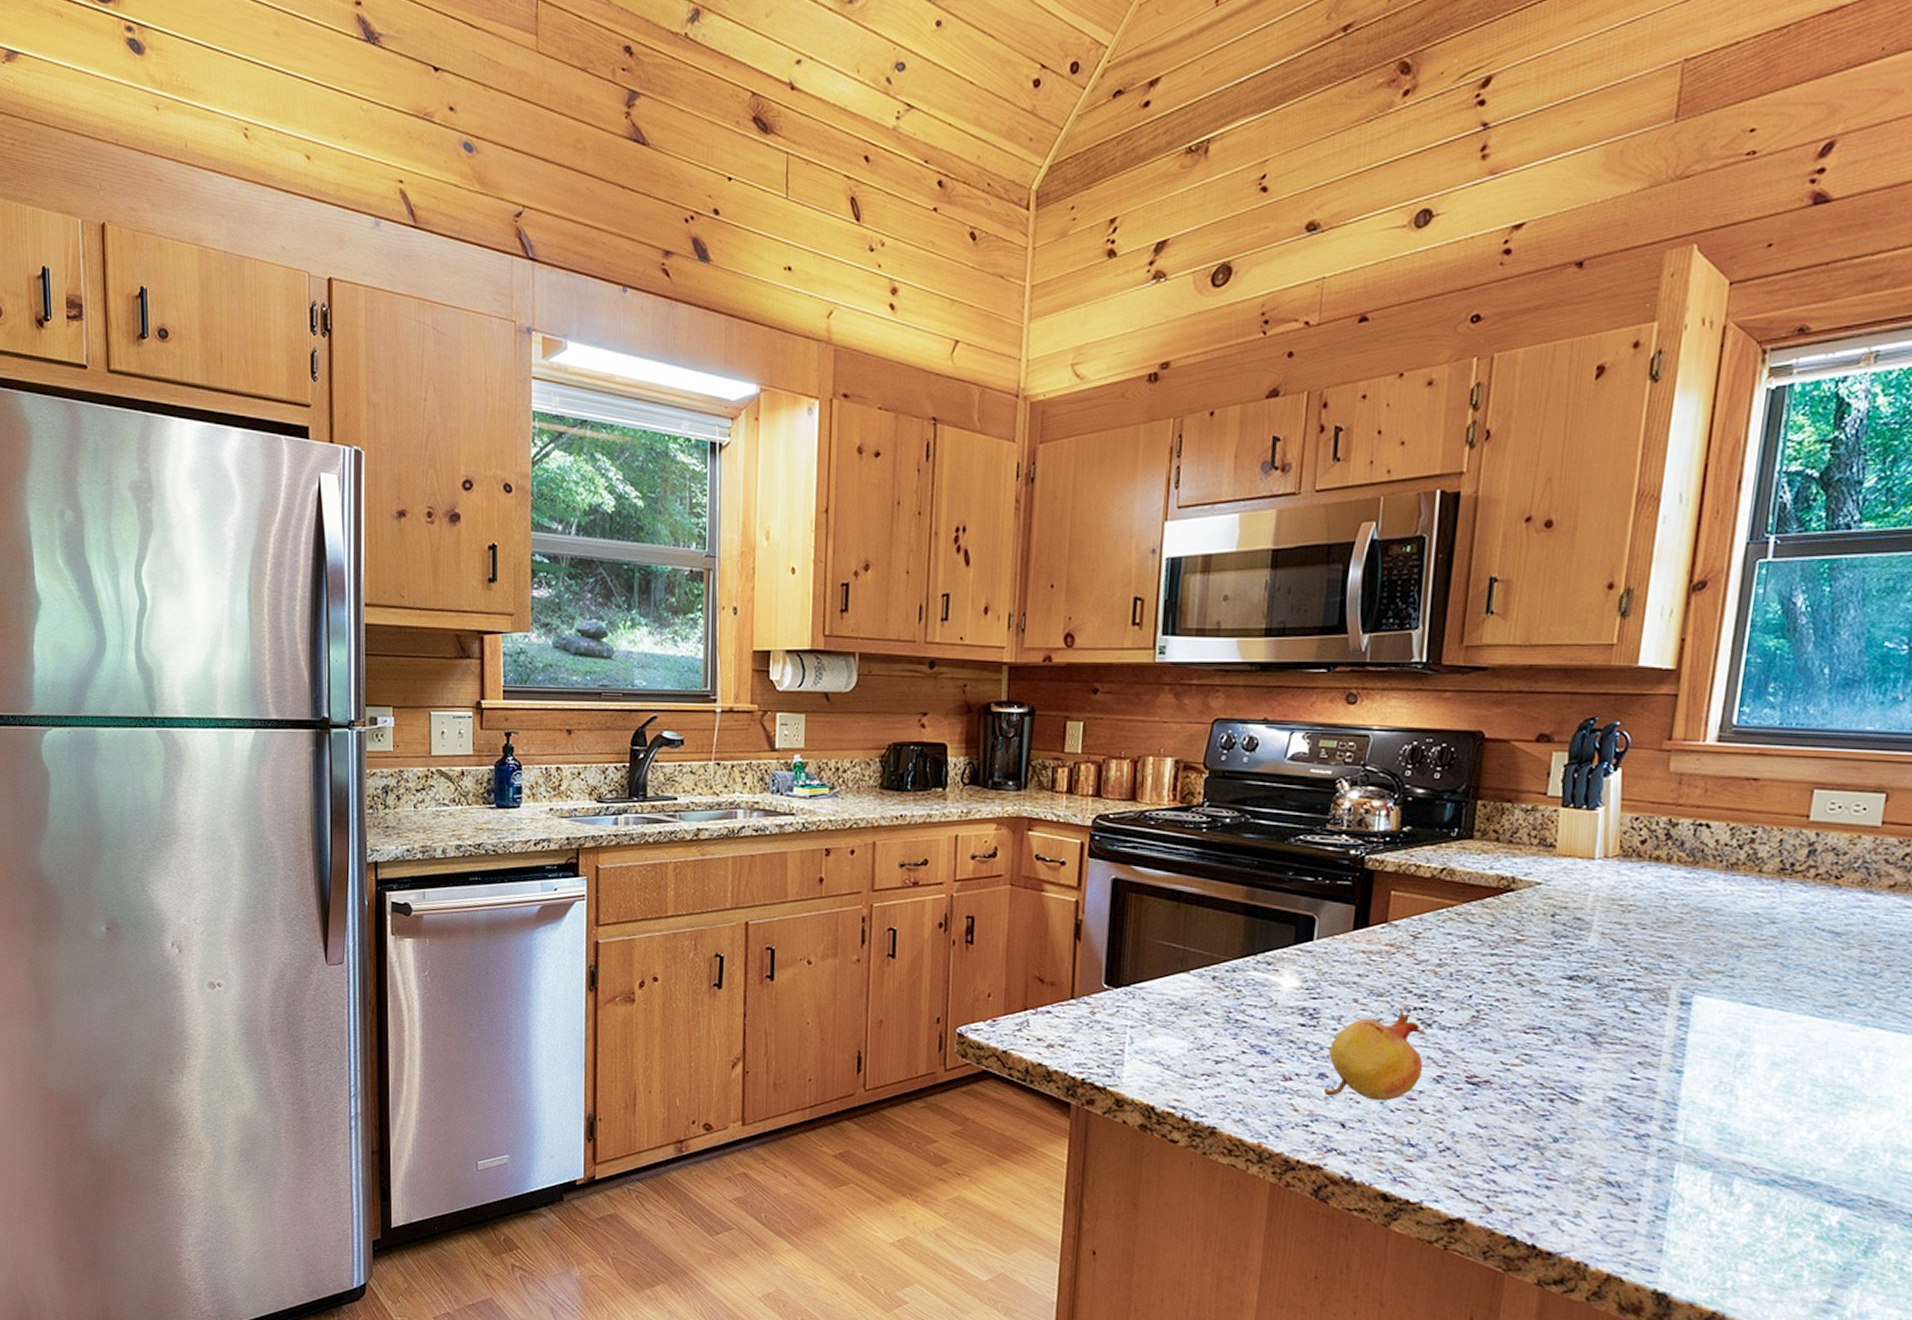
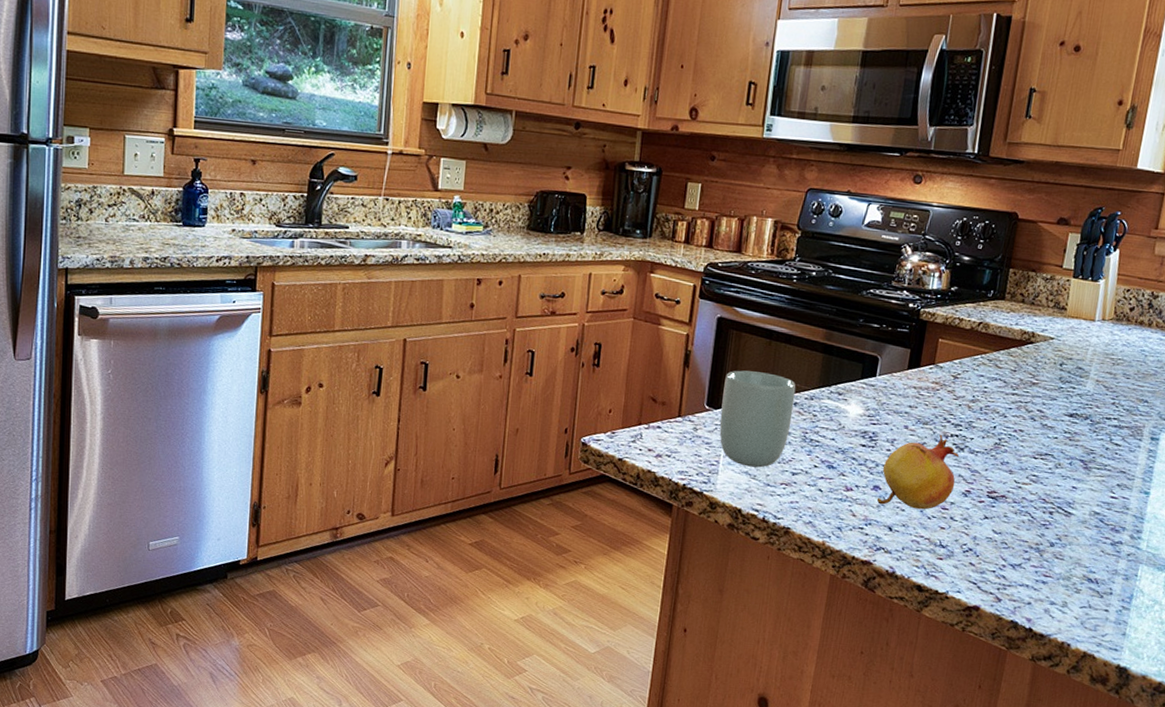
cup: none [1122,940,1214,1056] -> present [719,370,796,468]

